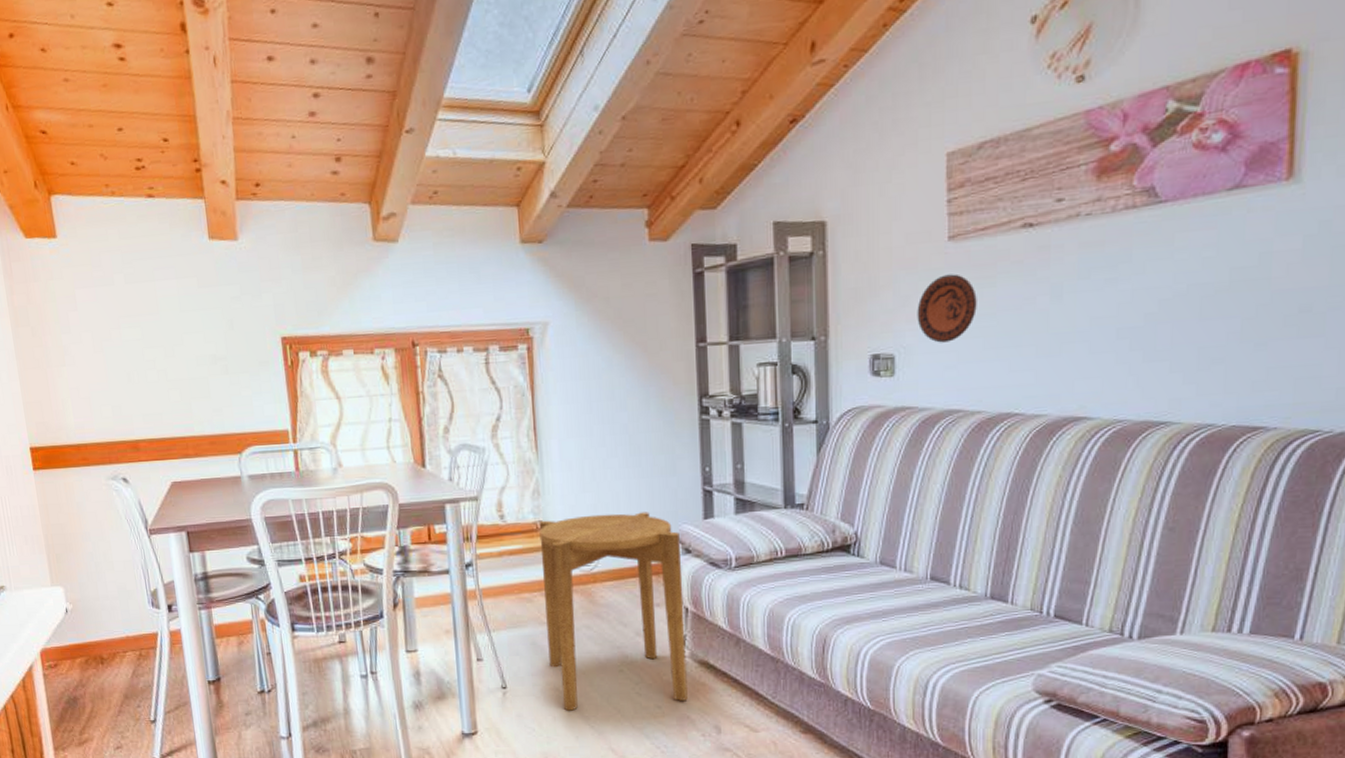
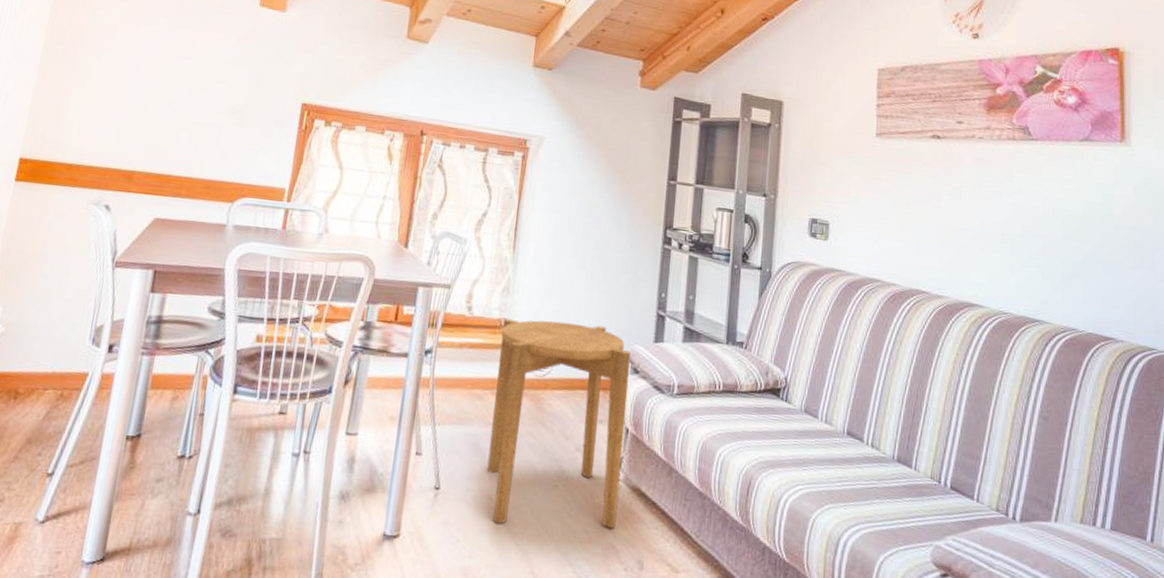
decorative plate: present [917,273,977,343] -> none [848,163,896,220]

